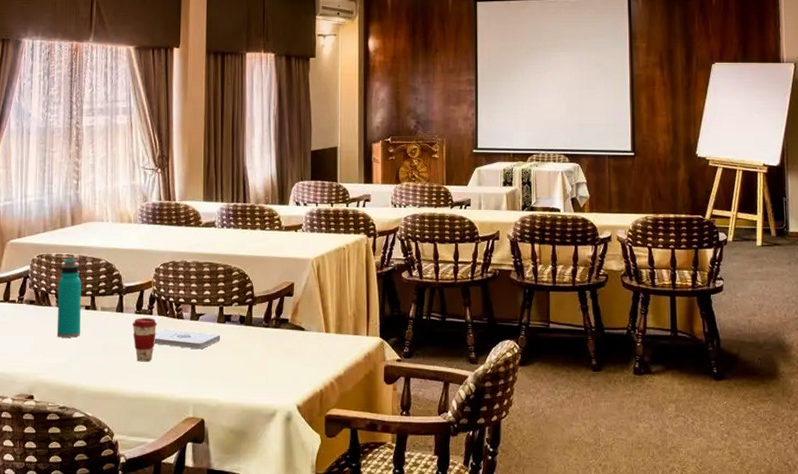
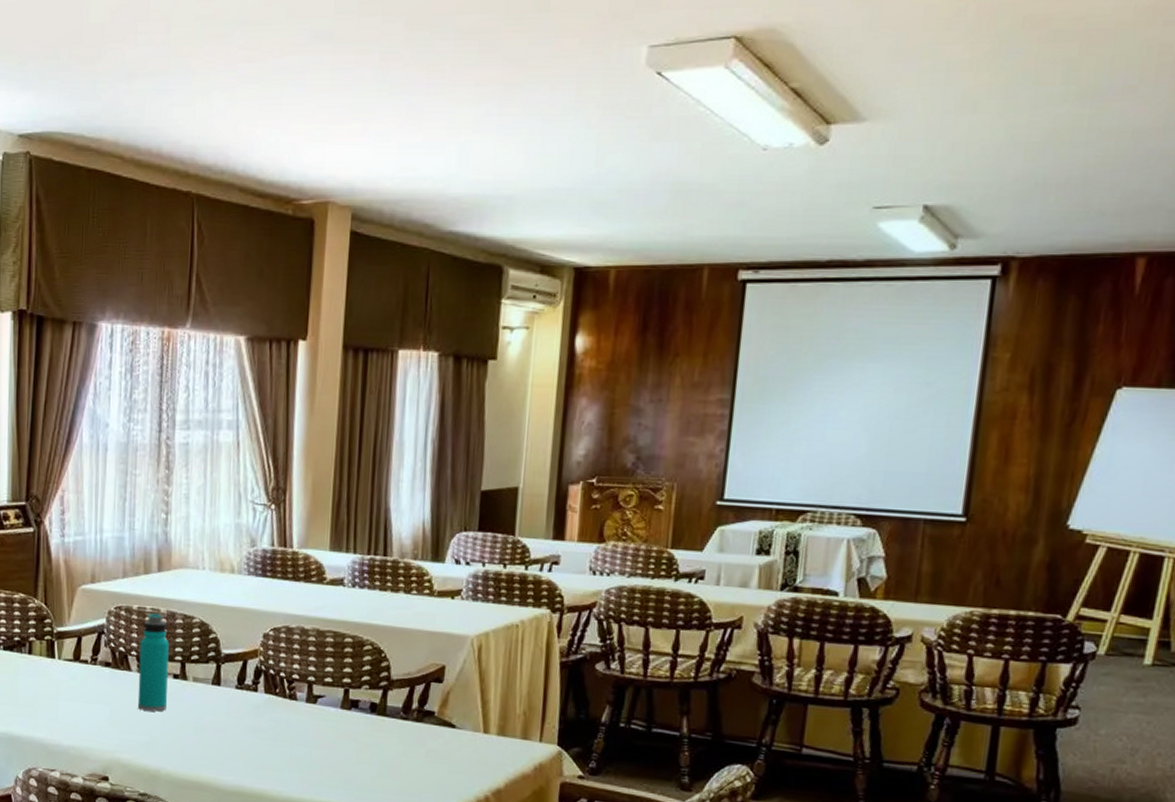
coffee cup: present [132,318,157,362] -> none [231,694,264,749]
notepad: present [154,329,221,350] -> none [258,711,344,740]

